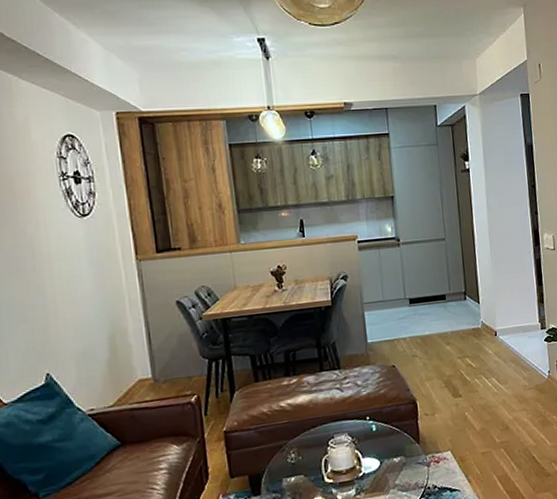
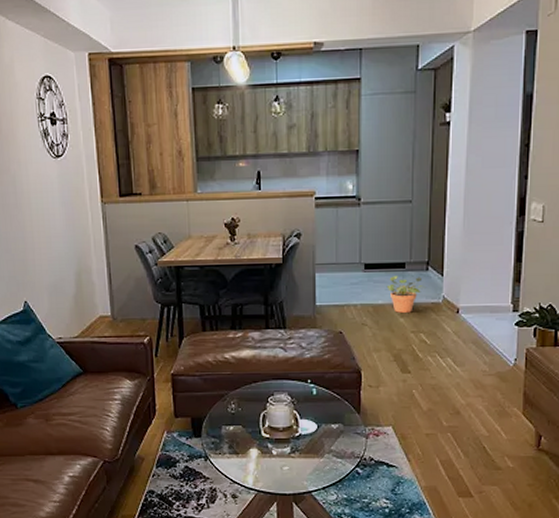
potted plant: none [431,306,466,342] -> present [386,276,426,313]

